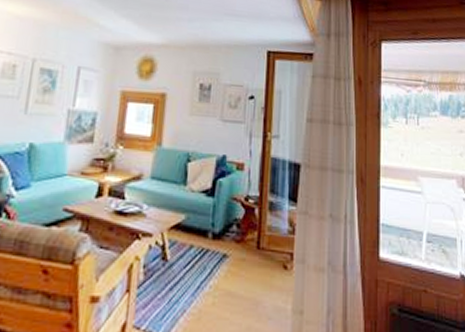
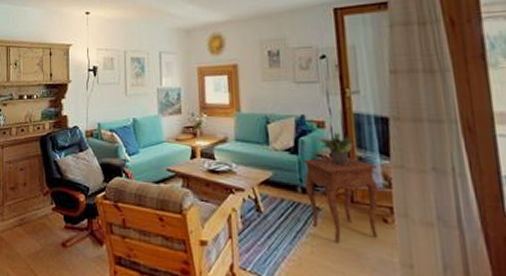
side table: none [216,201,285,293] -> present [302,158,379,244]
potted plant: none [234,174,266,210] -> present [317,131,353,166]

